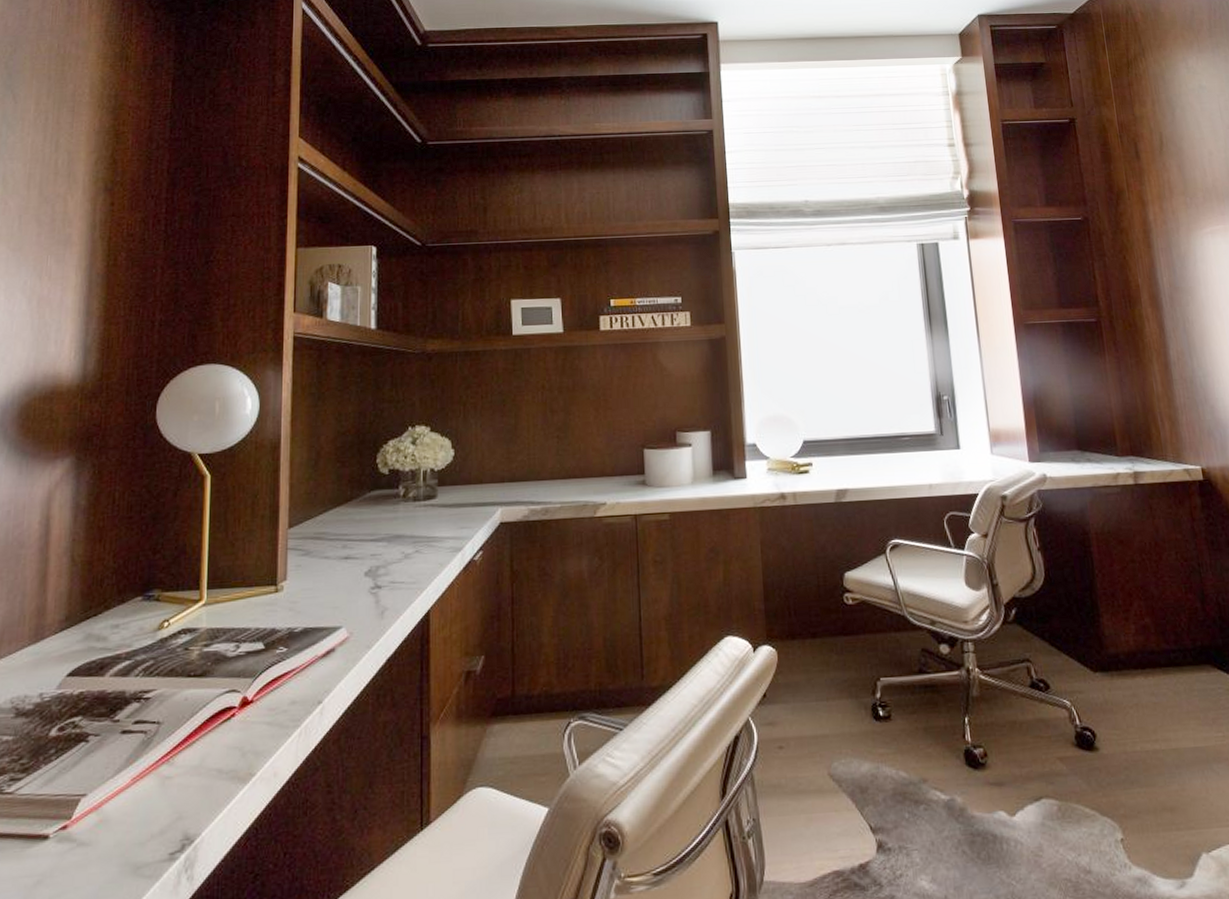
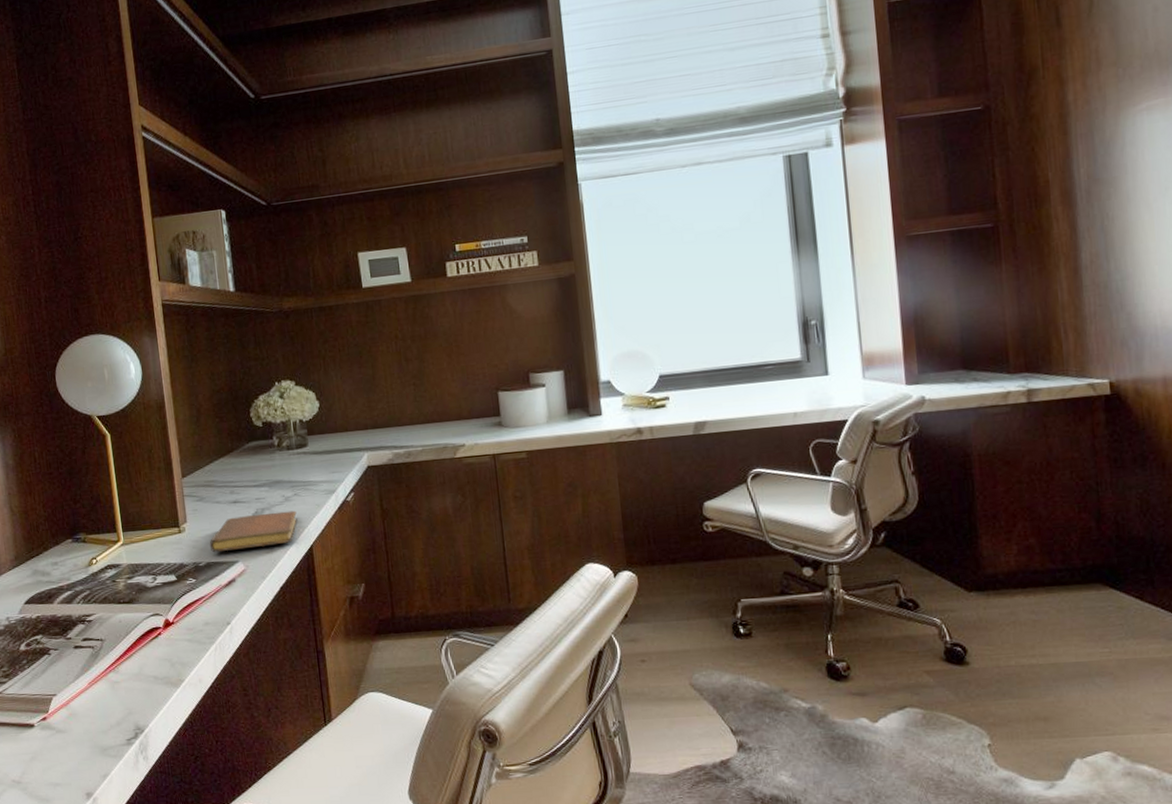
notebook: none [309,569,416,615] -> present [209,510,298,552]

